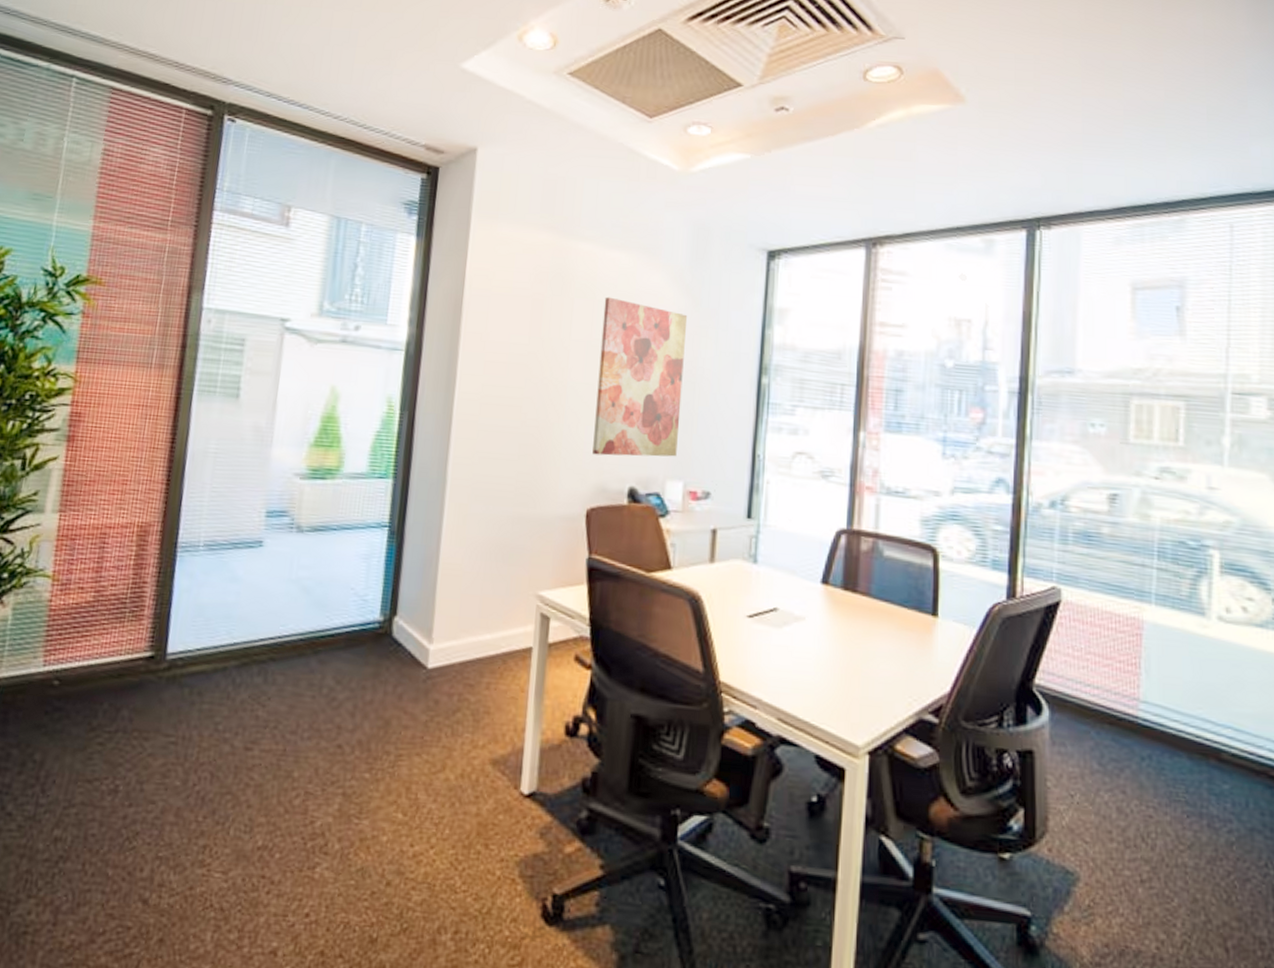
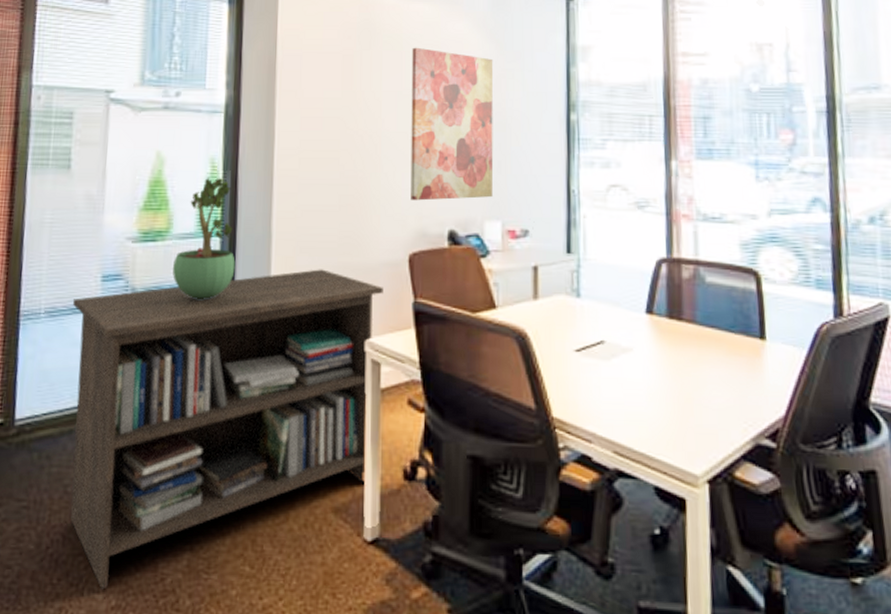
storage cabinet: none [220,518,558,830] -> present [70,269,383,590]
potted plant: none [341,416,408,542] -> present [173,177,235,299]

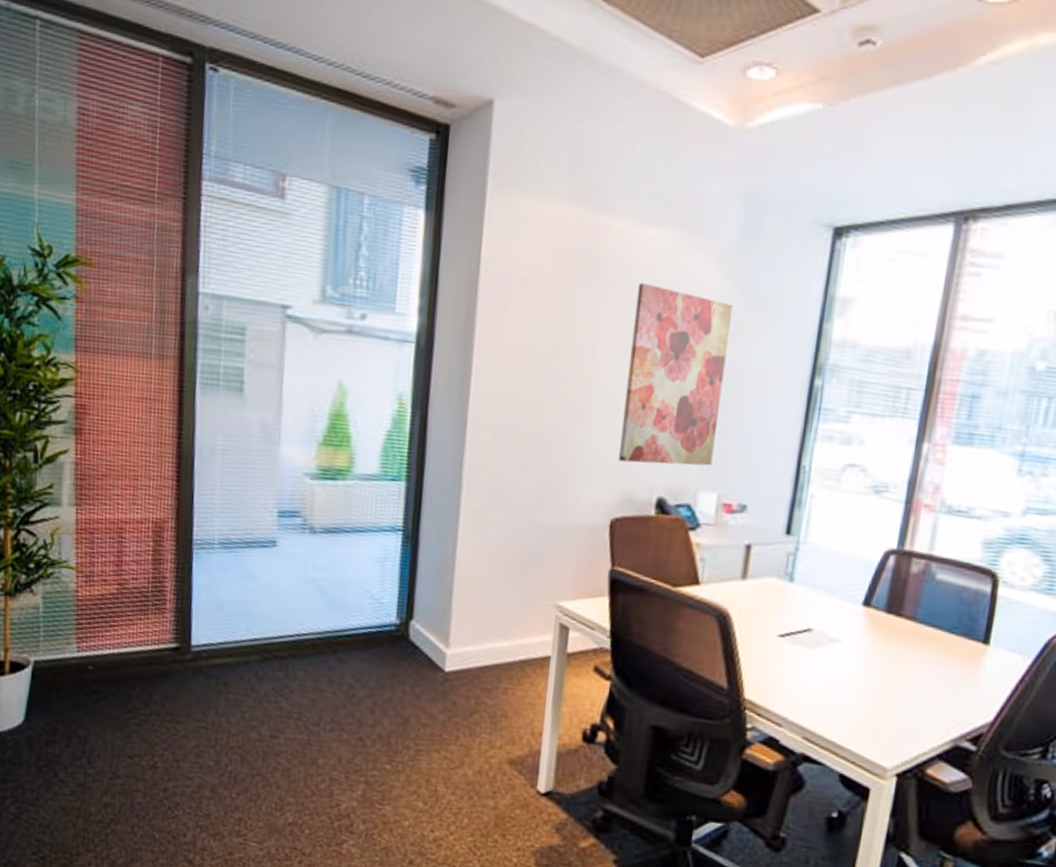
storage cabinet: present [70,269,383,590] -> none [248,525,579,808]
potted plant: present [173,177,235,299] -> none [353,414,422,546]

